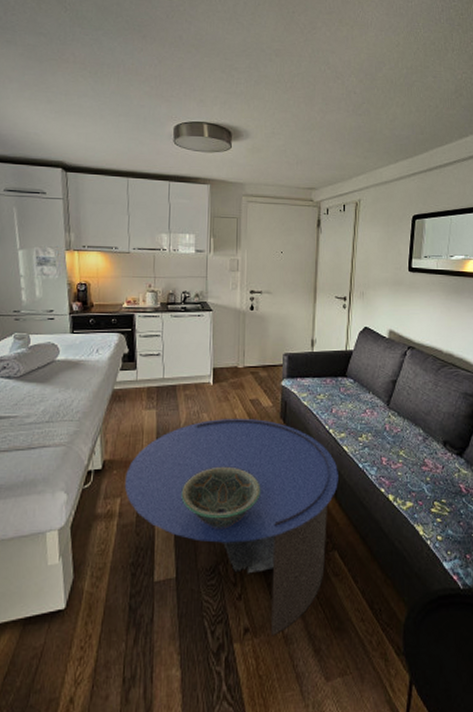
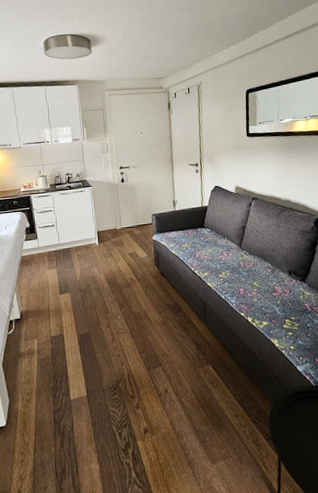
coffee table: present [124,418,338,637] -> none [38,268,207,434]
decorative bowl: present [181,466,261,528] -> none [83,307,146,356]

